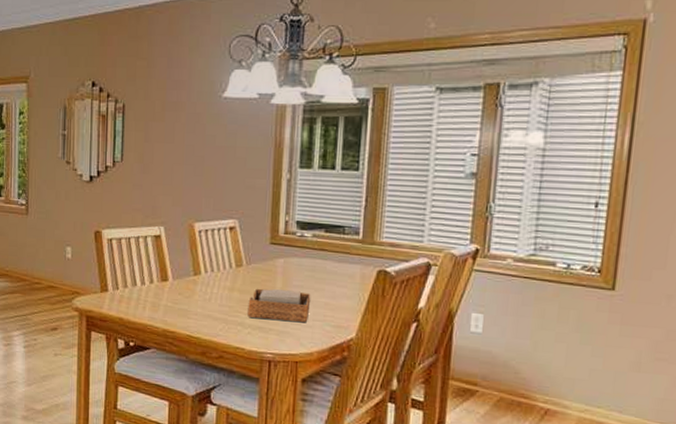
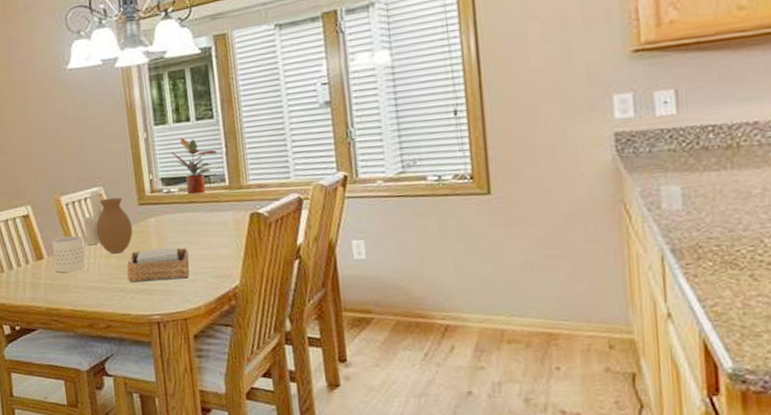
mug: none [177,262,210,299] -> present [51,235,86,273]
candle: none [212,220,236,276] -> present [83,189,104,246]
vase: none [224,232,261,288] -> present [96,197,133,254]
potted plant: none [311,184,357,243] -> present [170,137,218,195]

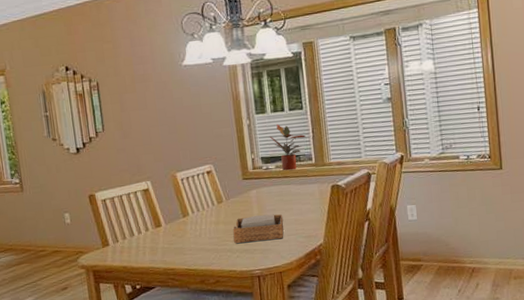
mug: present [51,235,86,273] -> none [168,206,198,238]
candle: present [83,189,104,246] -> none [196,166,214,214]
vase: present [96,197,133,254] -> none [207,173,238,221]

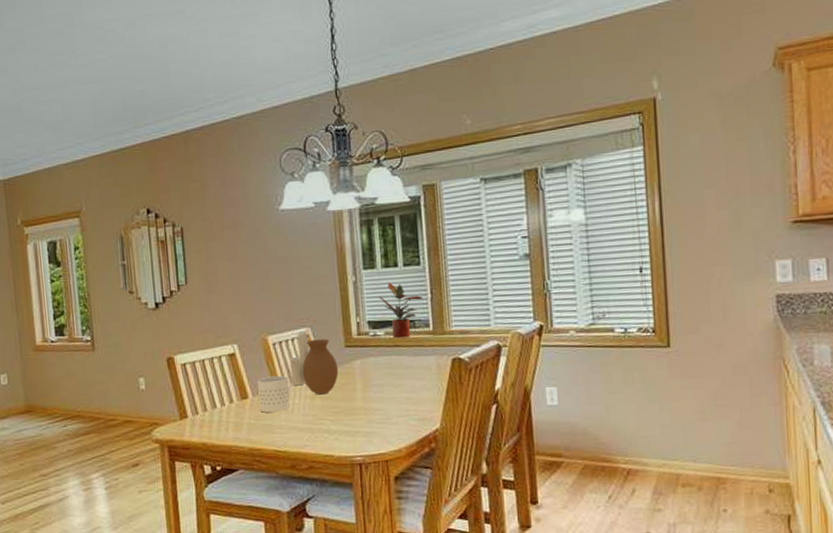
mug: none [168,206,198,238] -> present [256,375,291,413]
candle: none [196,166,214,214] -> present [289,329,311,386]
vase: none [207,173,238,221] -> present [302,338,339,395]
napkin holder: present [233,214,284,243] -> none [331,390,393,423]

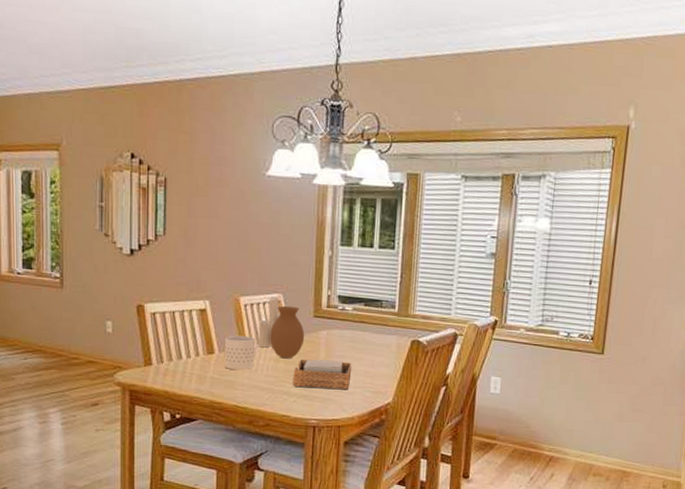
napkin holder: none [331,390,393,423] -> present [293,359,352,390]
potted plant: present [378,282,424,339] -> none [351,261,393,316]

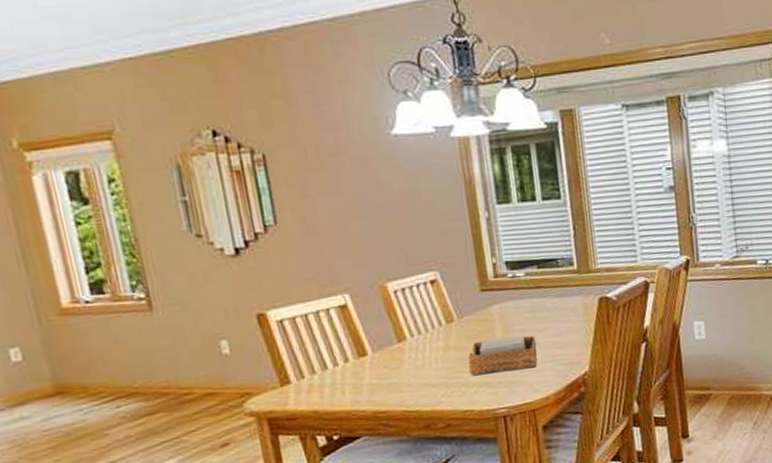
mug: present [223,335,256,370] -> none [376,326,420,370]
candle: present [258,295,281,348] -> none [415,273,441,338]
vase: present [270,305,305,359] -> none [431,282,475,346]

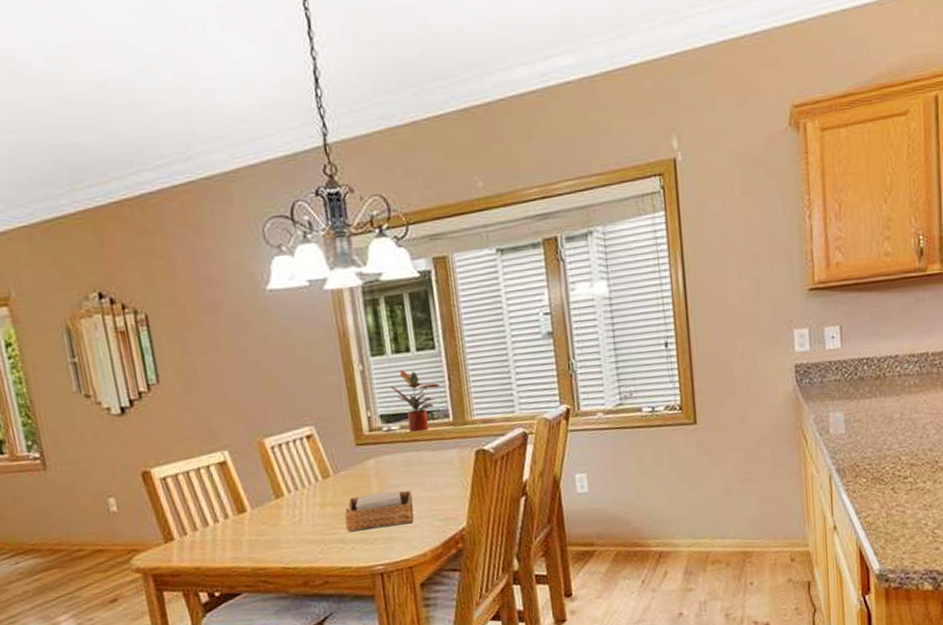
potted plant: none [515,217,566,280] -> present [390,369,441,433]

